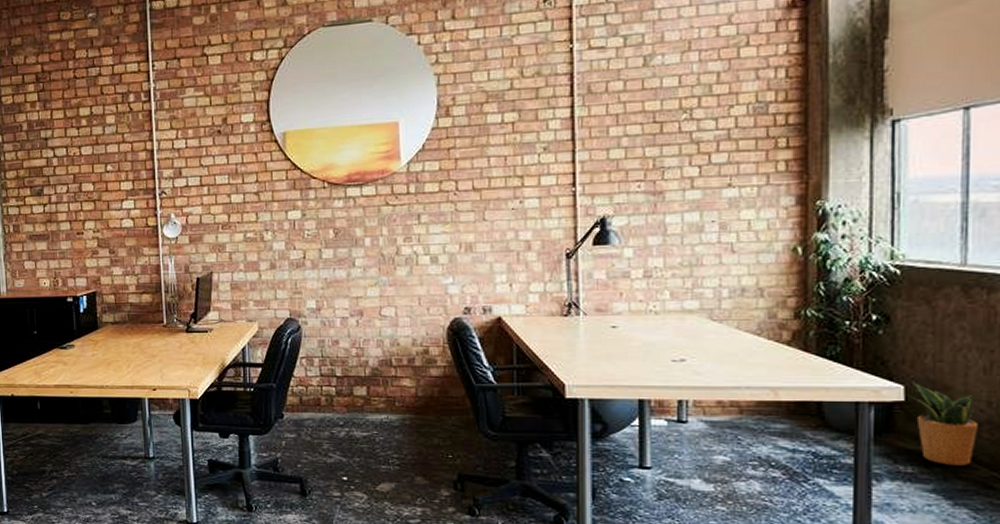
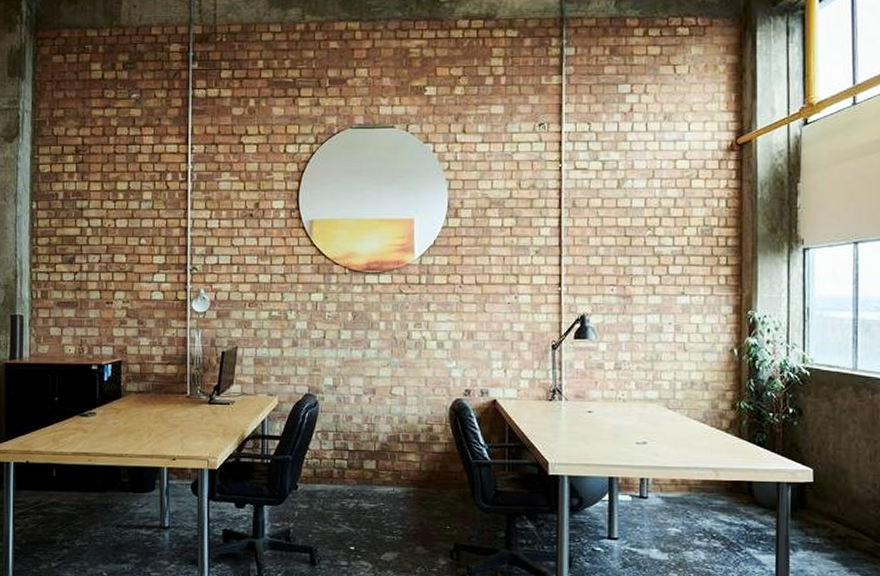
potted plant: present [903,383,979,466] -> none [812,467,867,537]

